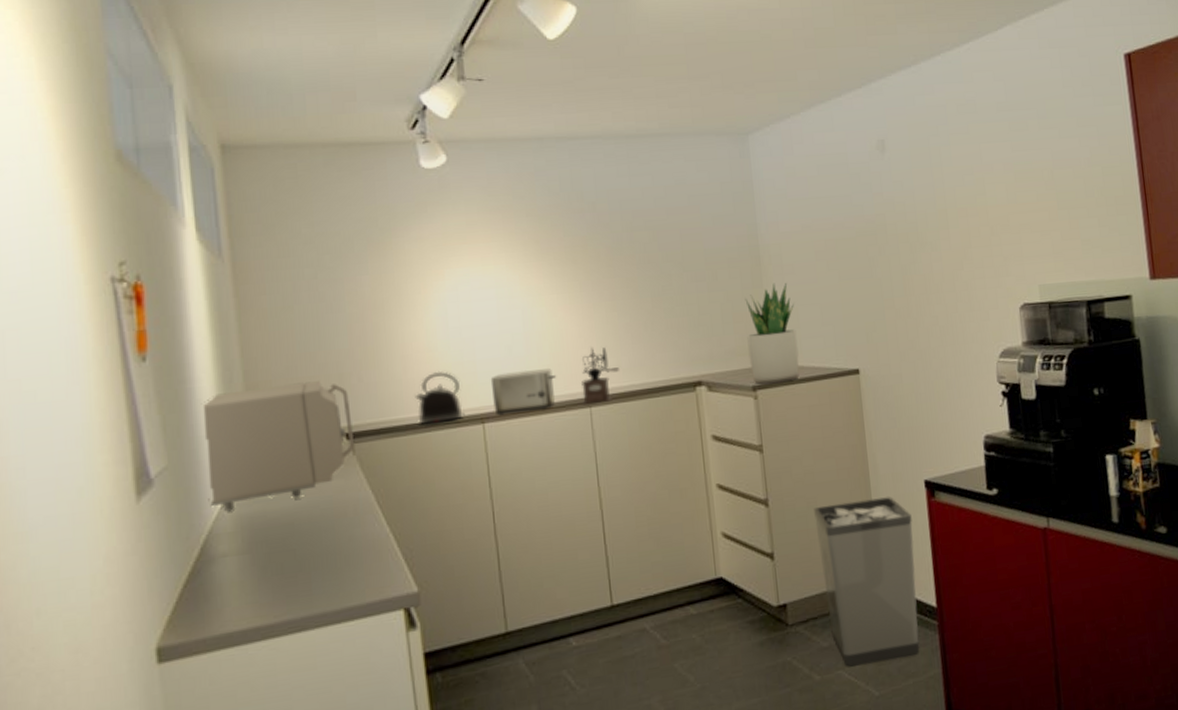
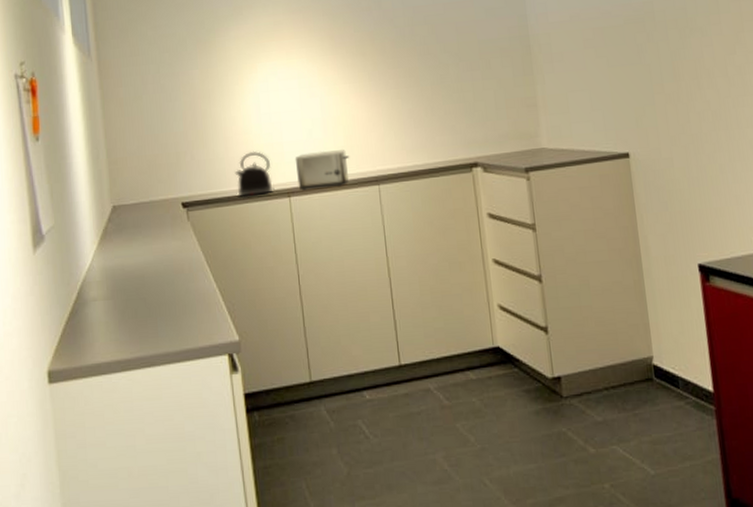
microwave: present [201,381,355,511] -> none [77,158,190,263]
coffee grinder: present [581,347,619,406] -> none [371,131,404,183]
planter: present [745,283,799,384] -> none [516,70,570,166]
recycling bin: present [814,496,920,667] -> none [586,279,697,443]

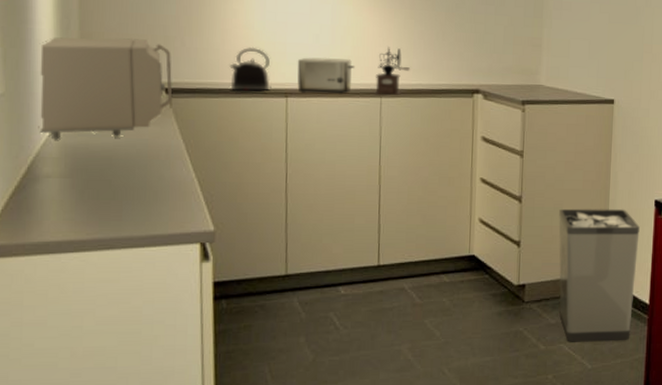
microwave: none [77,158,190,263] -> present [38,37,173,139]
coffee grinder: none [371,131,404,183] -> present [374,47,410,96]
recycling bin: none [586,279,697,443] -> present [559,208,640,342]

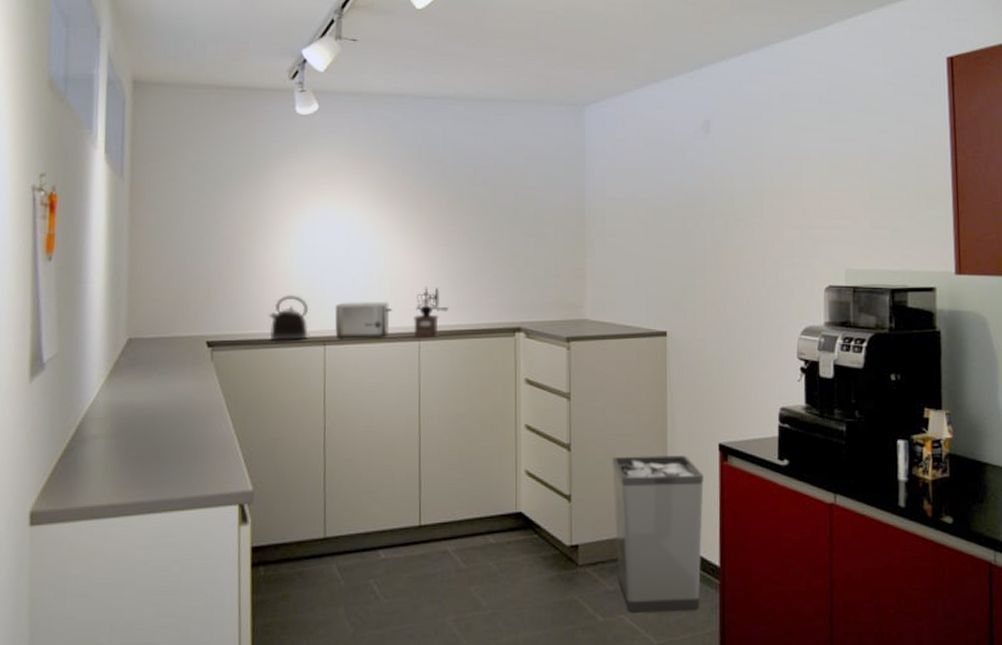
microwave: present [38,37,173,139] -> none [87,293,215,398]

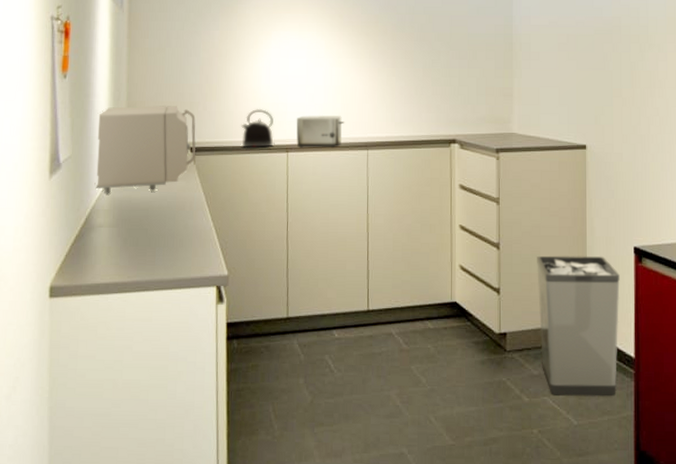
microwave: none [87,293,215,398] -> present [94,106,197,193]
coffee grinder: present [412,287,448,339] -> none [361,103,392,148]

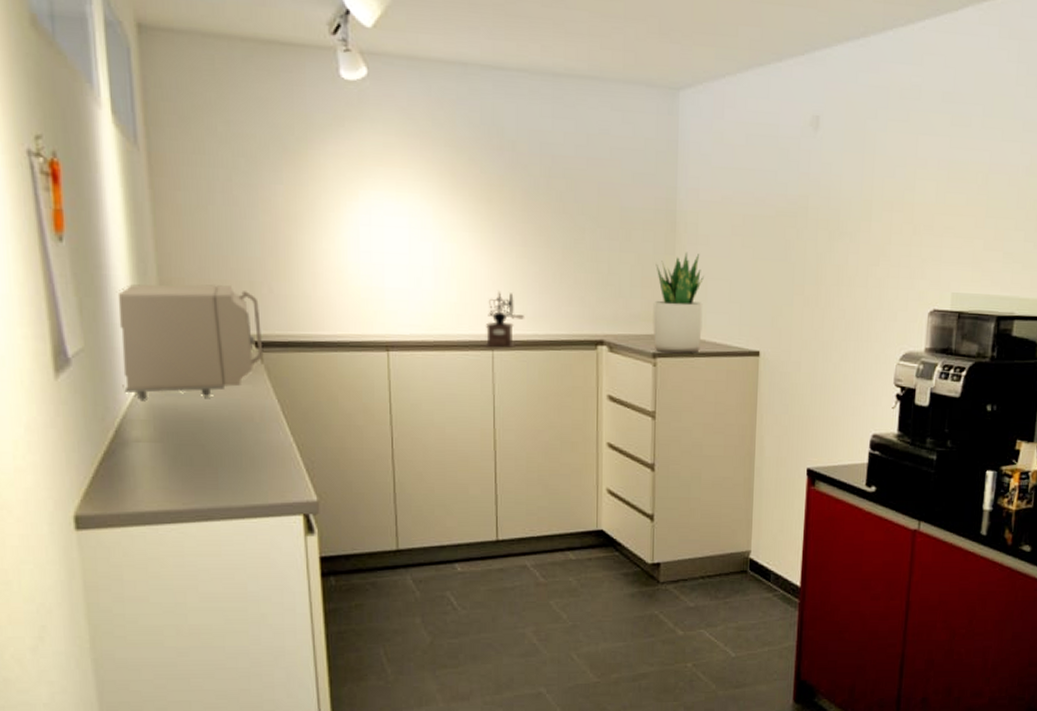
kettle: present [241,108,275,149] -> none [323,293,371,345]
toaster: present [296,114,345,149] -> none [397,304,463,348]
coffee grinder: none [361,103,392,148] -> present [485,291,524,349]
planter: none [496,66,537,149] -> present [653,252,704,354]
recycling bin: present [537,255,620,396] -> none [697,478,790,628]

